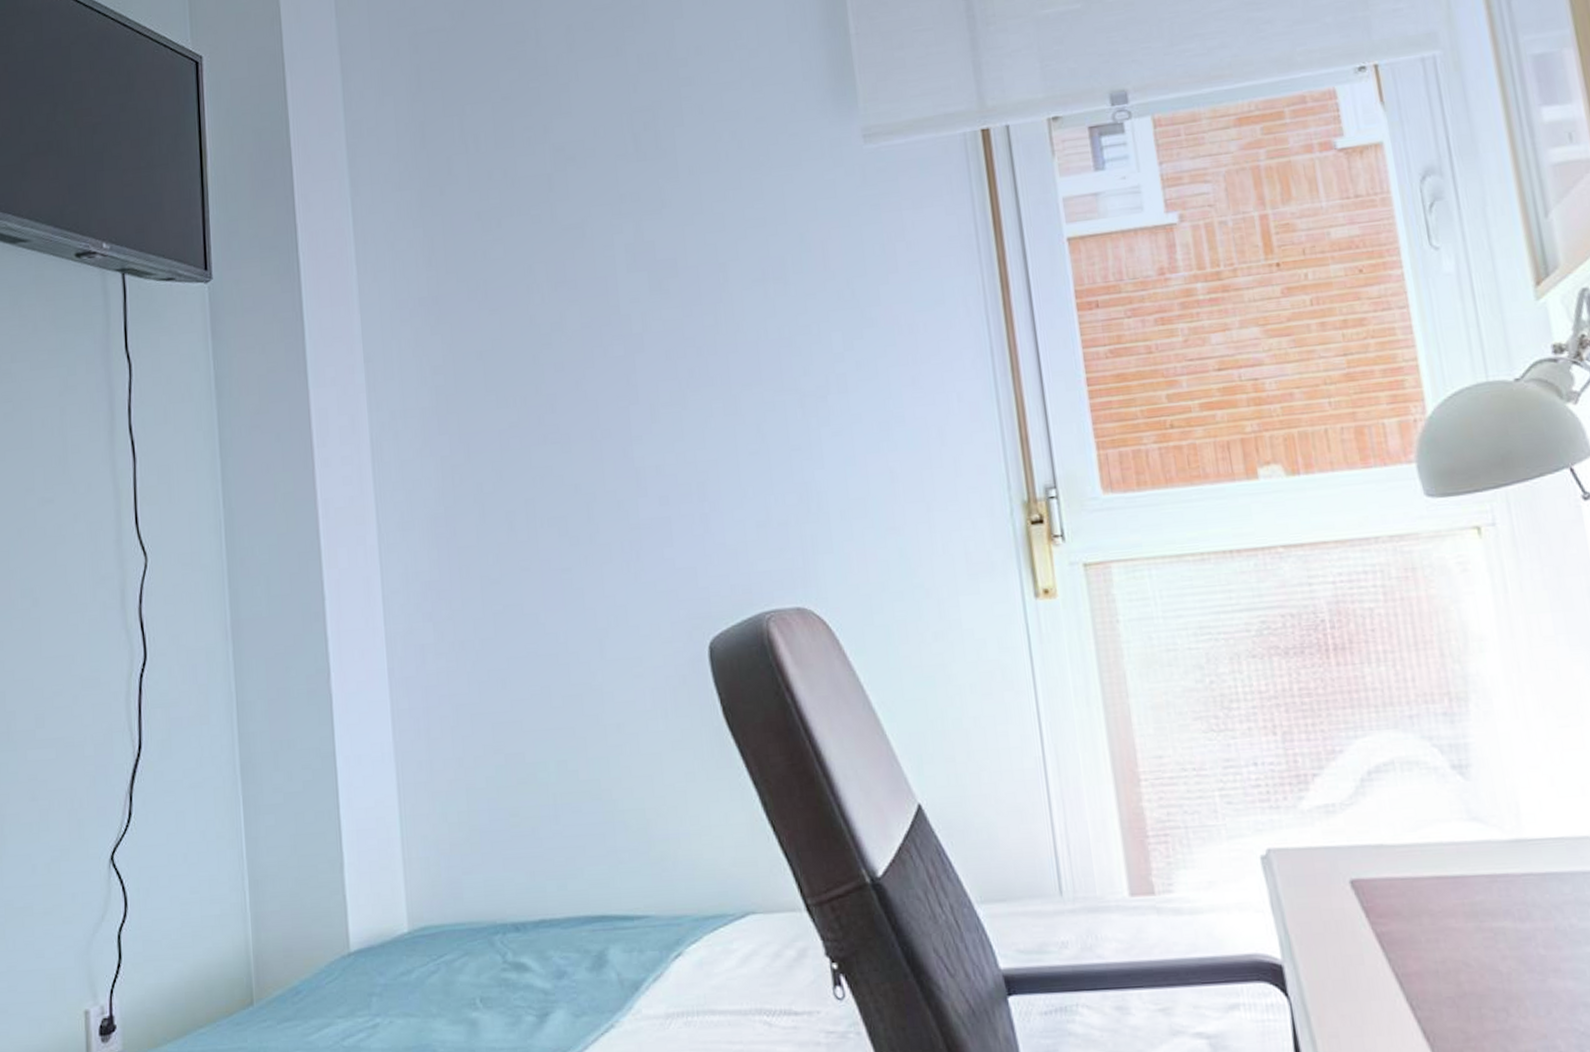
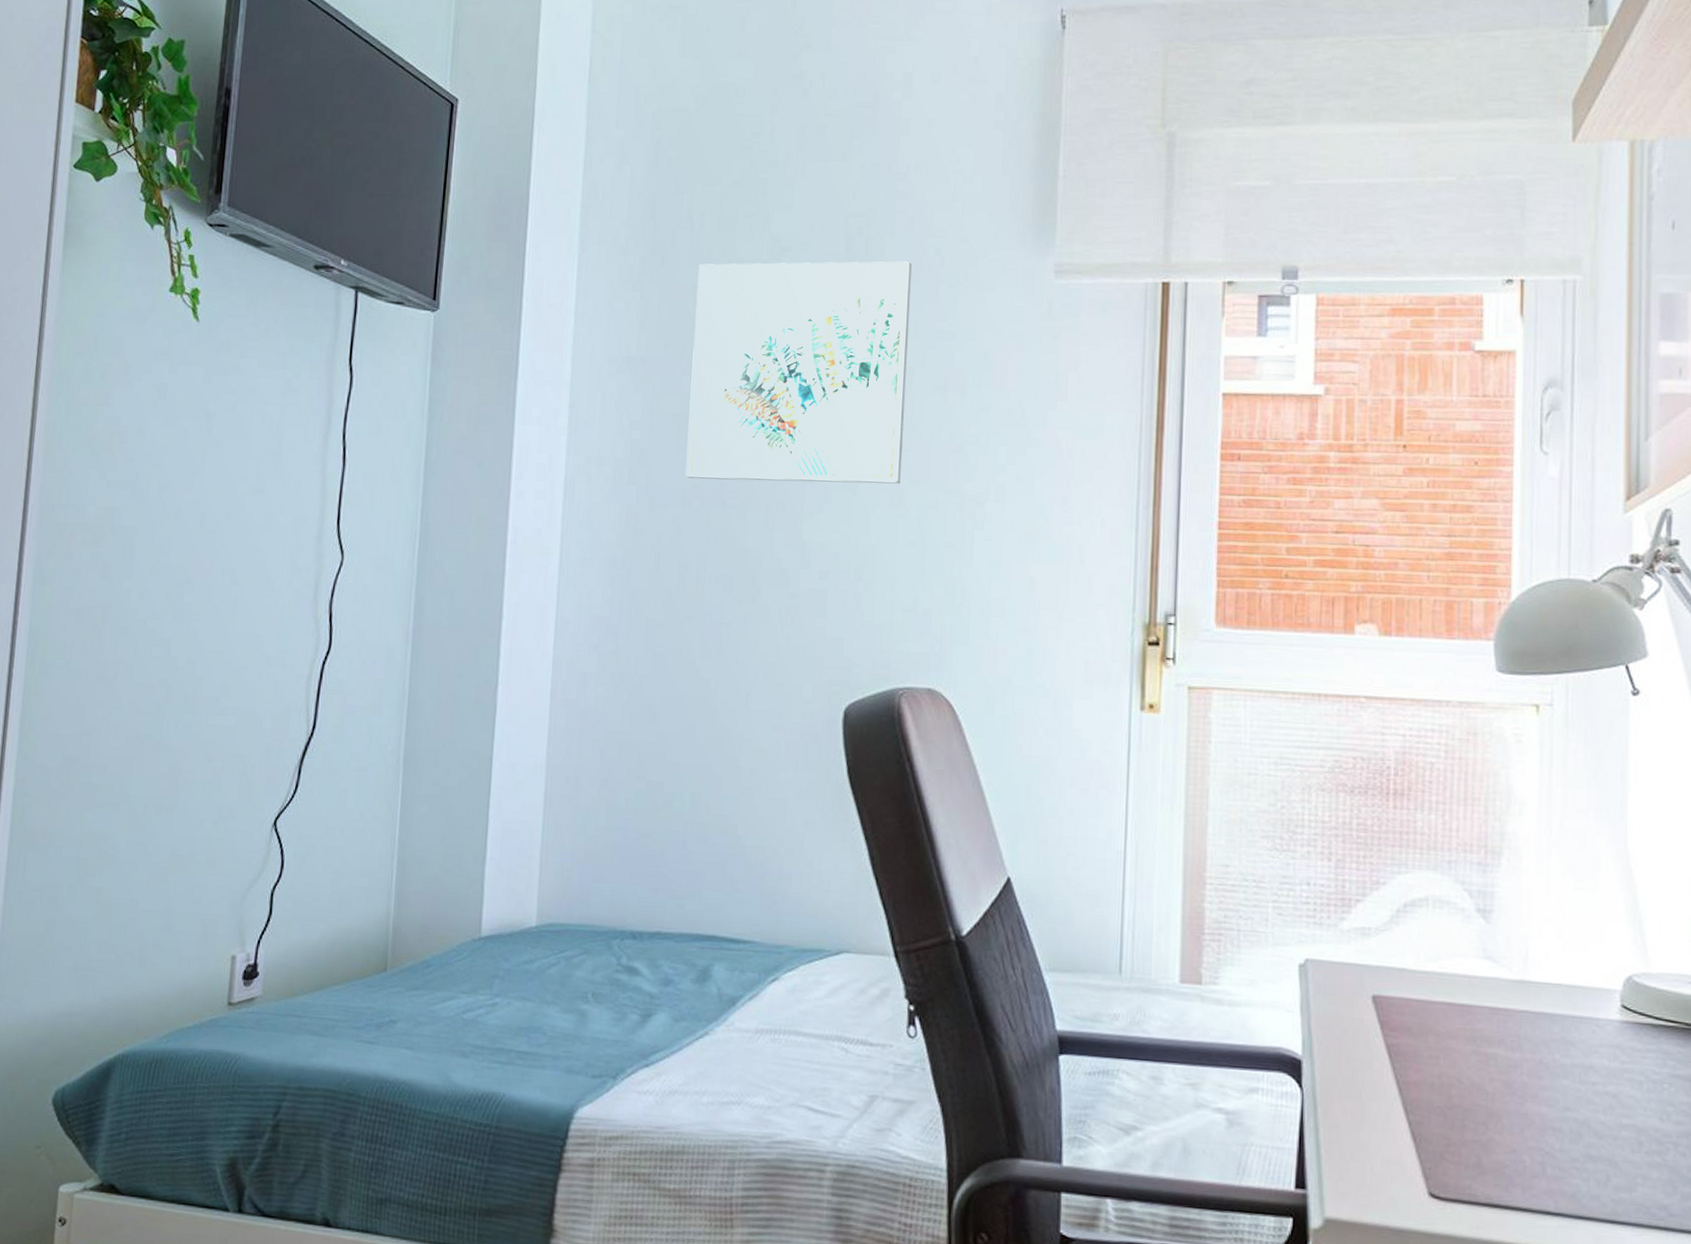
wall art: none [480,150,732,419] -> present [685,261,912,484]

